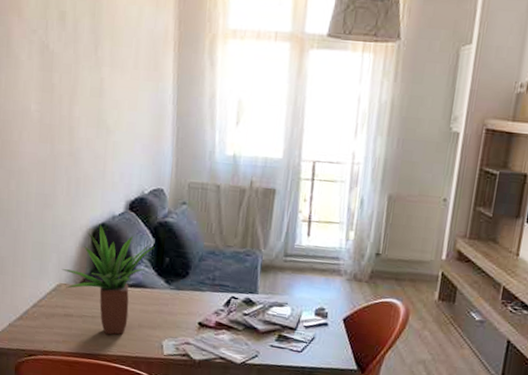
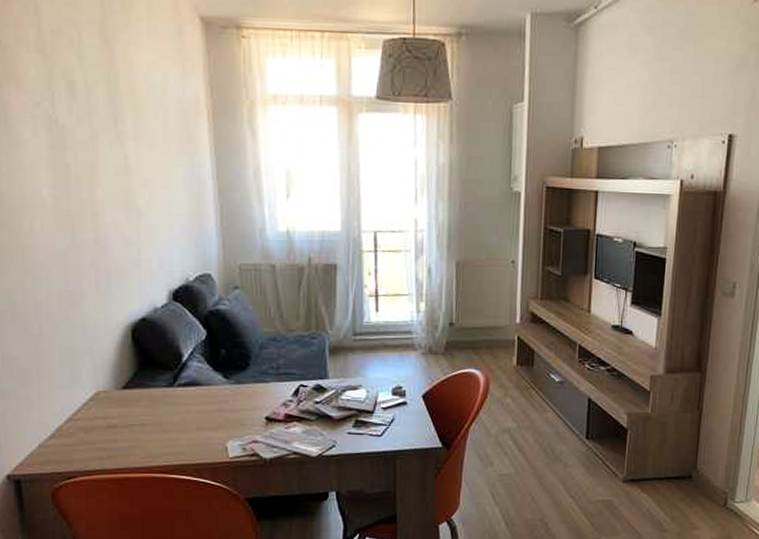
potted plant: present [61,225,155,335] -> none [98,320,207,443]

